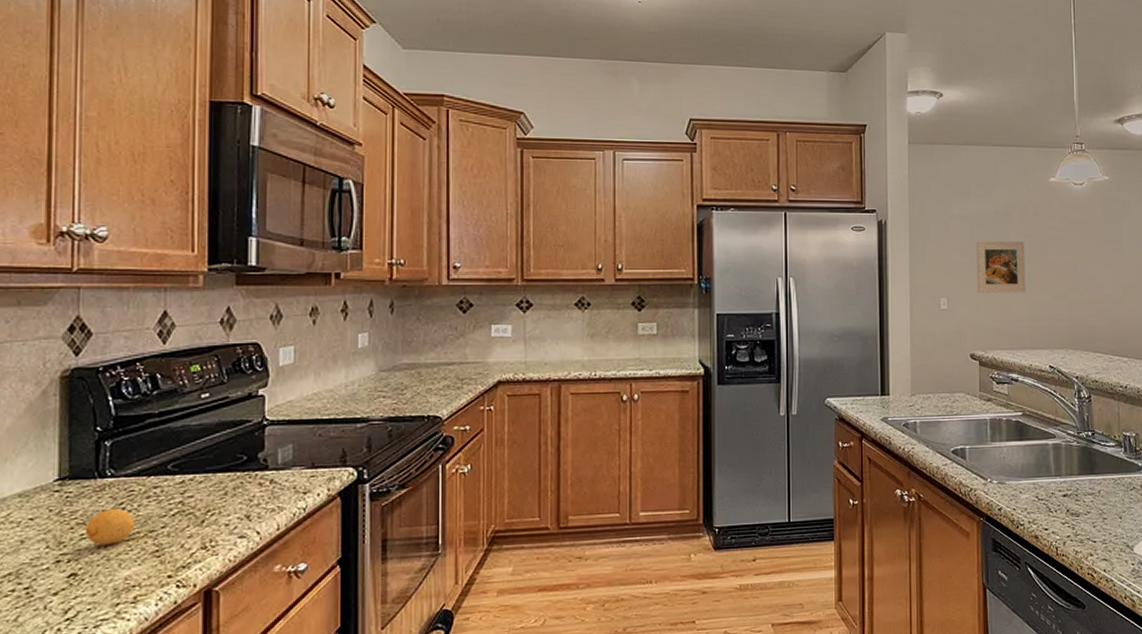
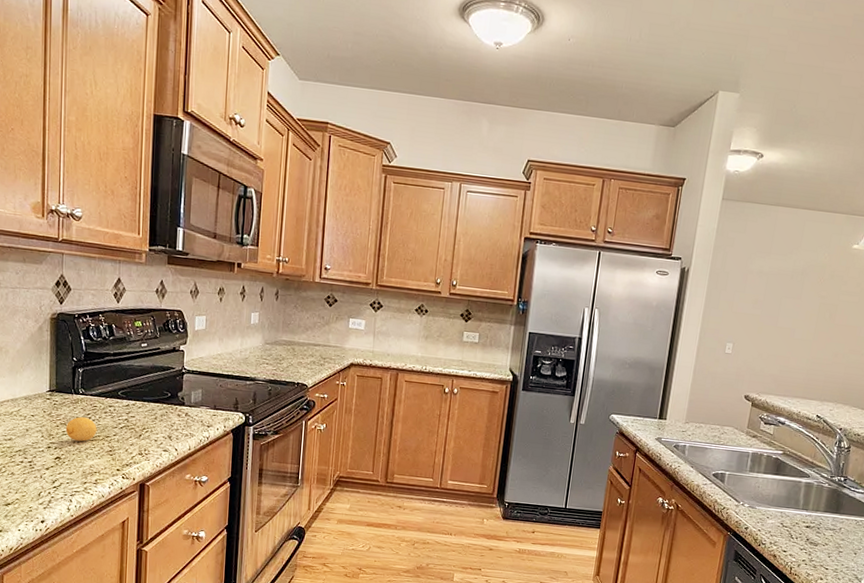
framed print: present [976,240,1026,293] -> none [762,295,816,348]

